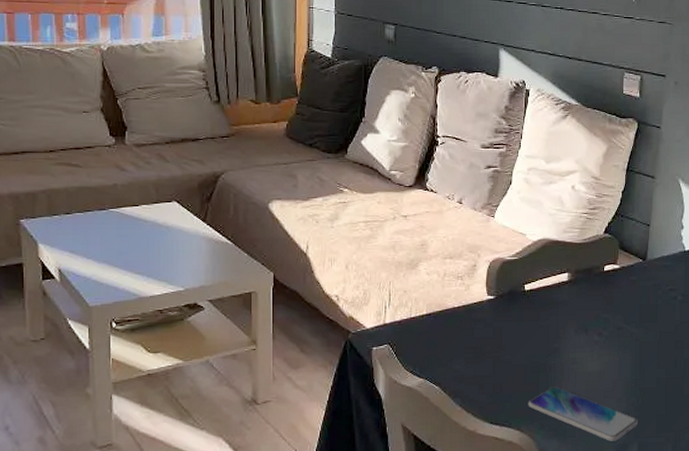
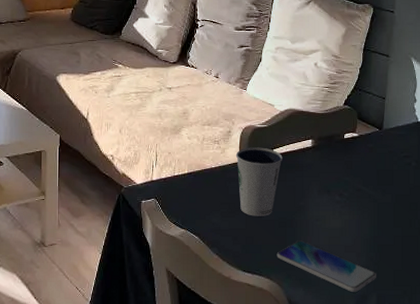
dixie cup: none [481,283,535,361] -> present [235,147,283,216]

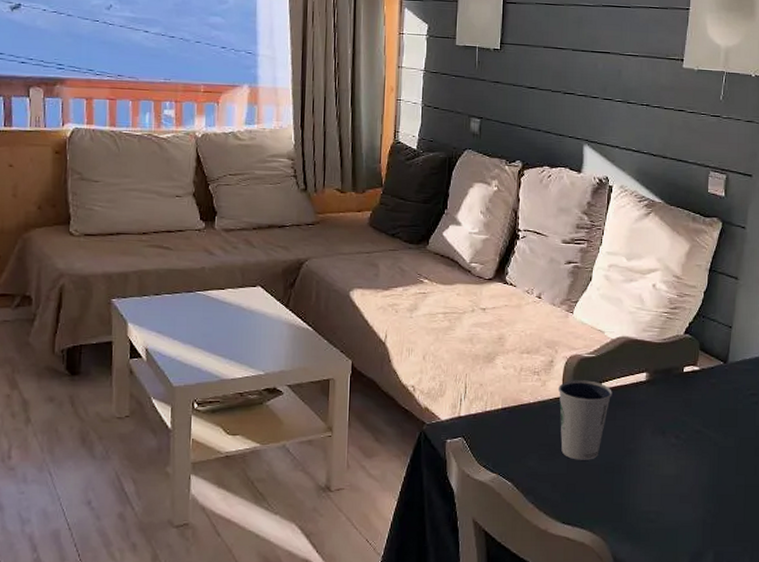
smartphone: present [276,240,376,293] -> none [601,489,714,549]

